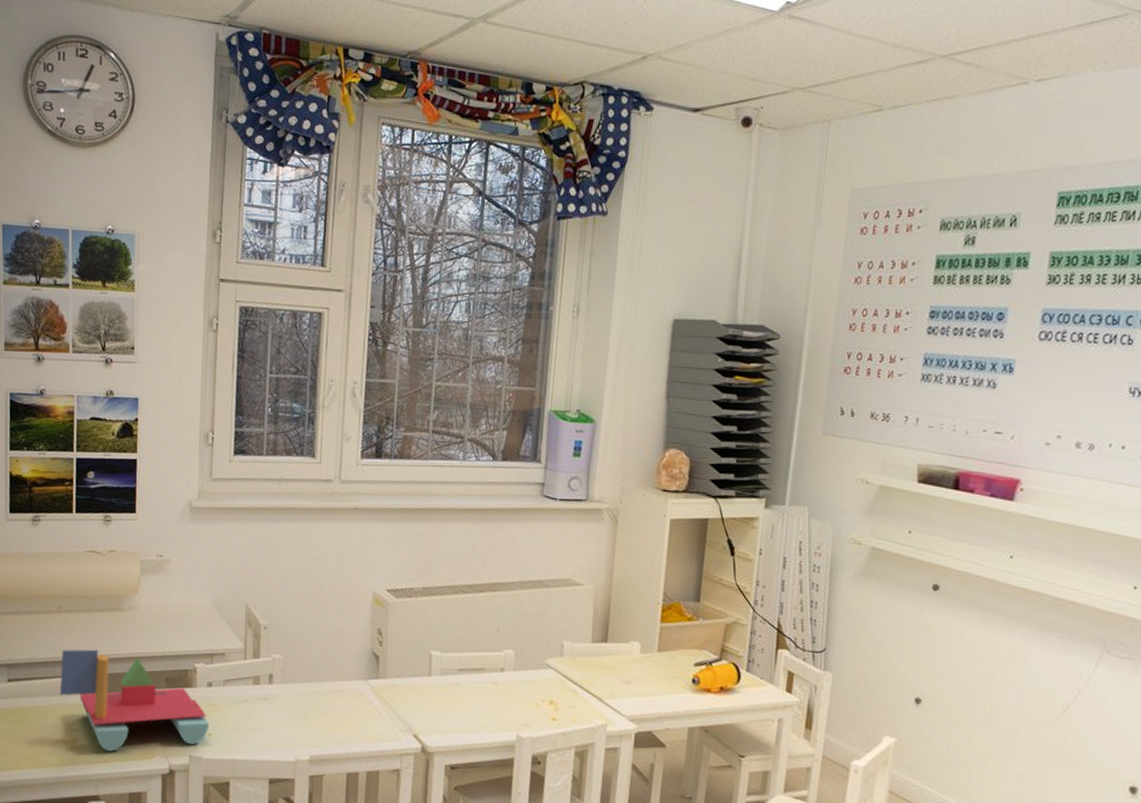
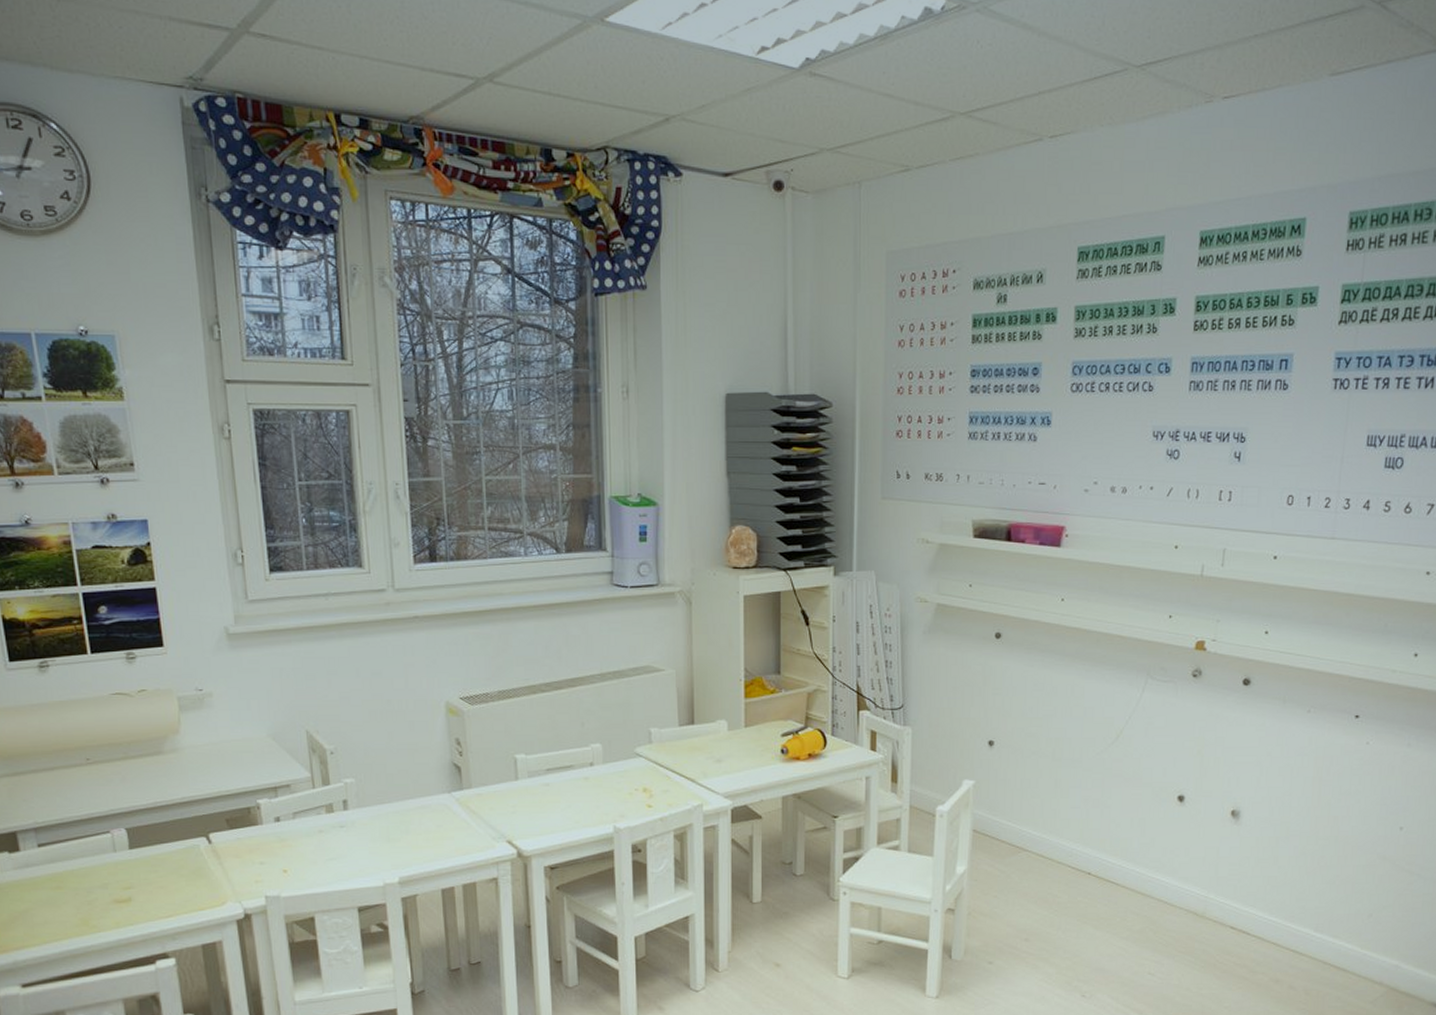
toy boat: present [59,649,210,752] -> none [98,799,284,905]

